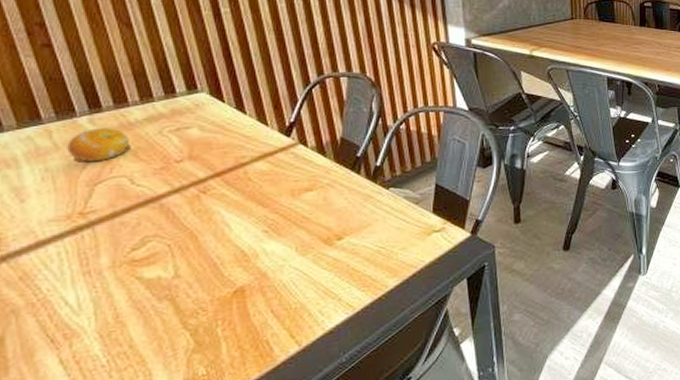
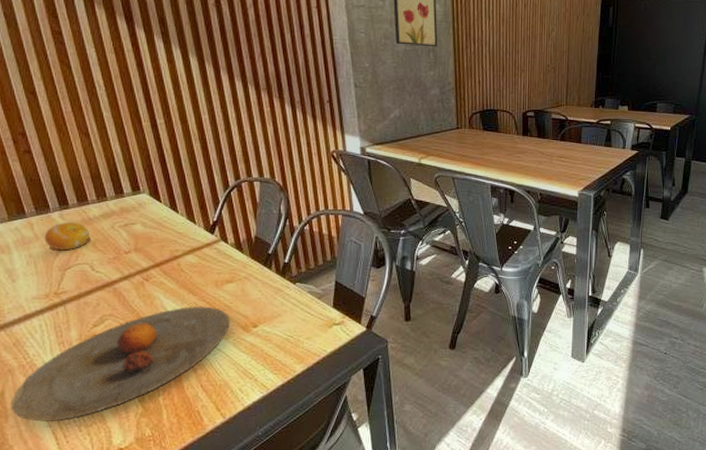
plate: none [13,219,310,371] -> present [10,305,231,422]

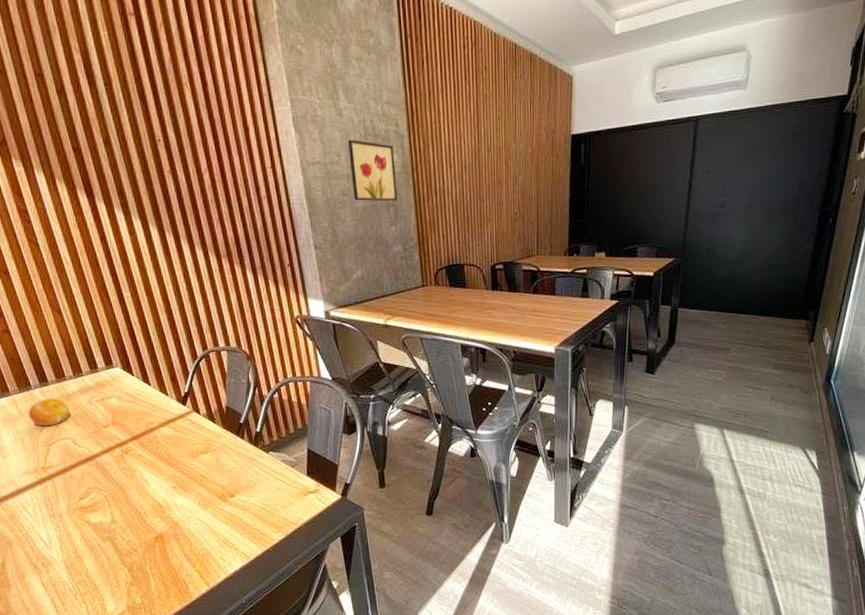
plate: present [10,305,231,422] -> none [11,476,209,591]

